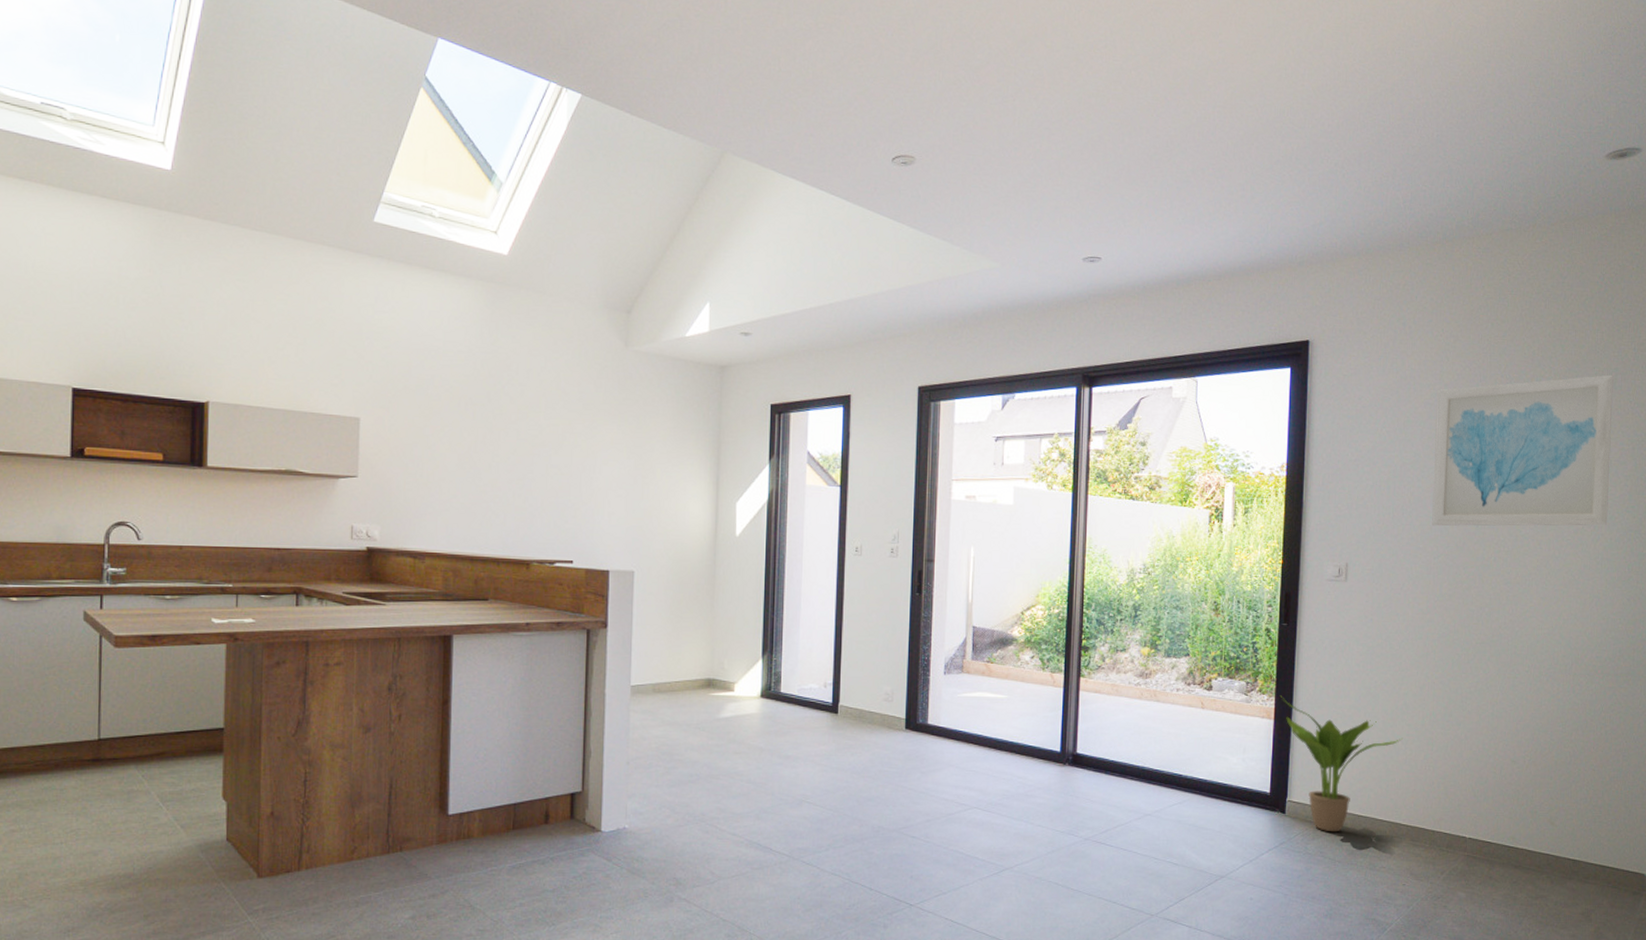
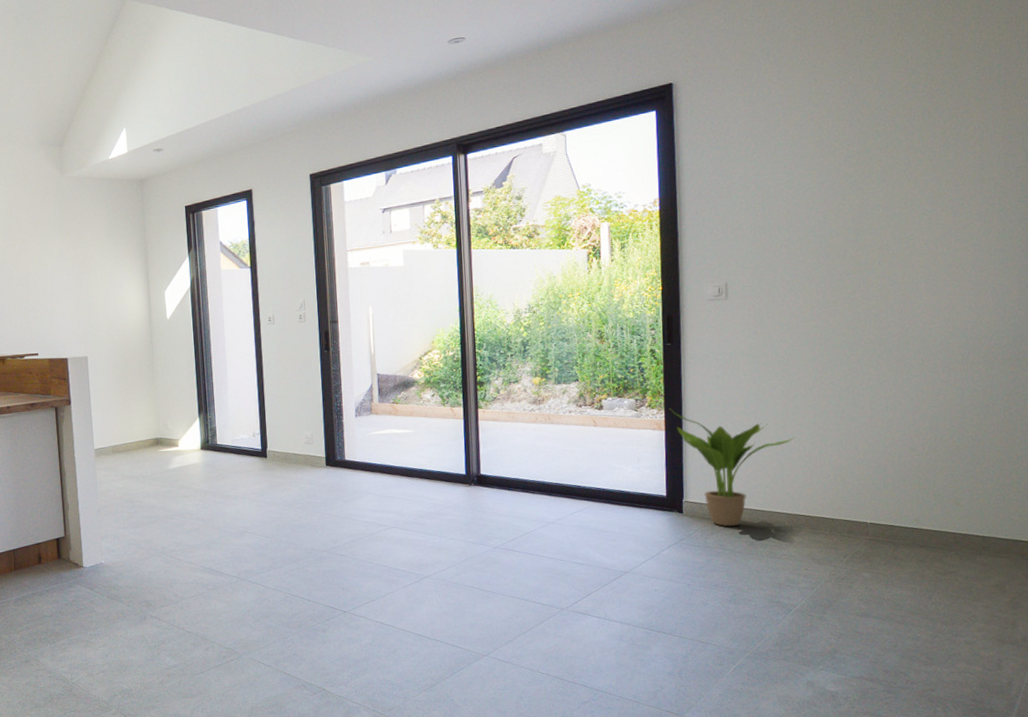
wall art: present [1432,374,1613,526] -> none [807,71,999,239]

